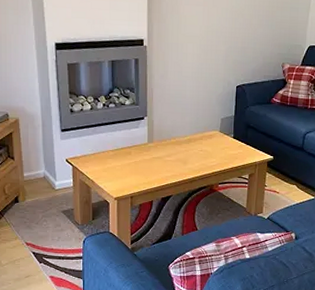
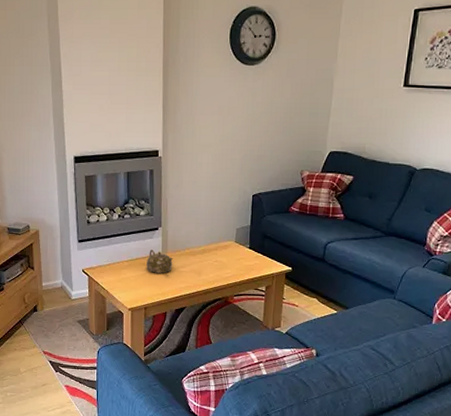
teapot: none [132,139,159,163] -> present [146,249,173,274]

